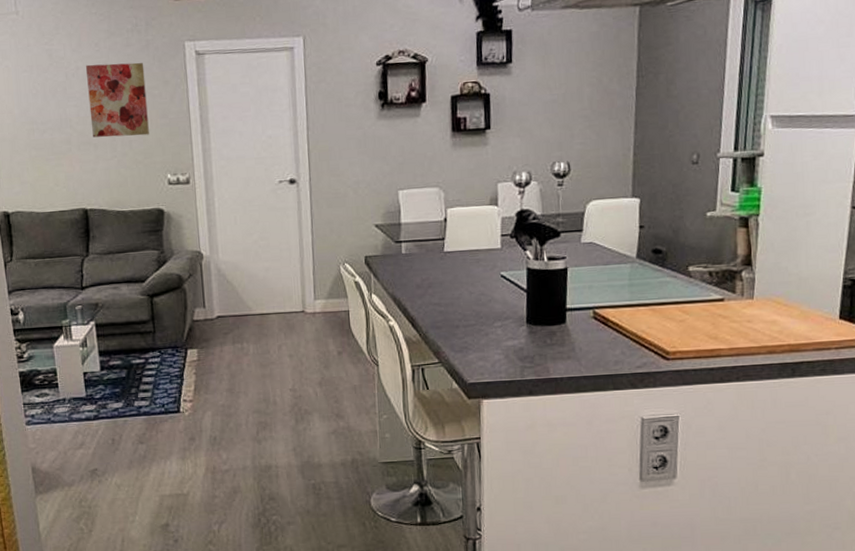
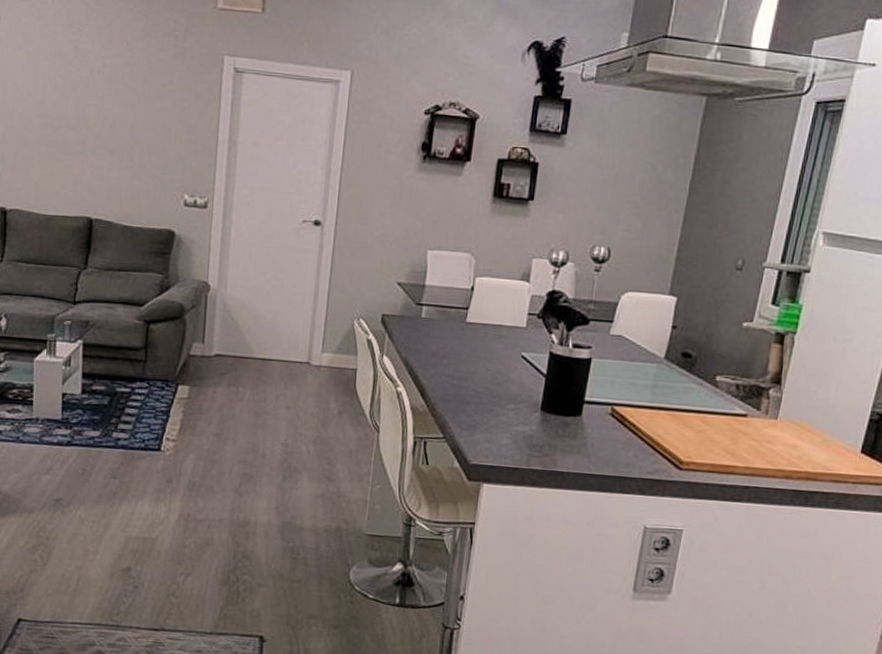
wall art: present [85,62,149,138] -> none [110,63,177,149]

